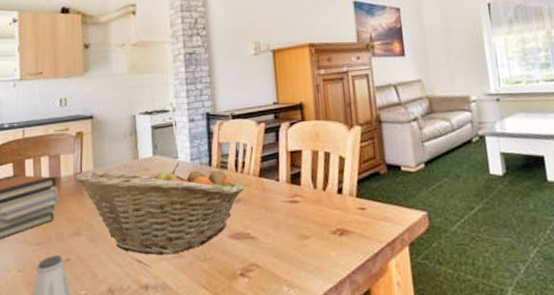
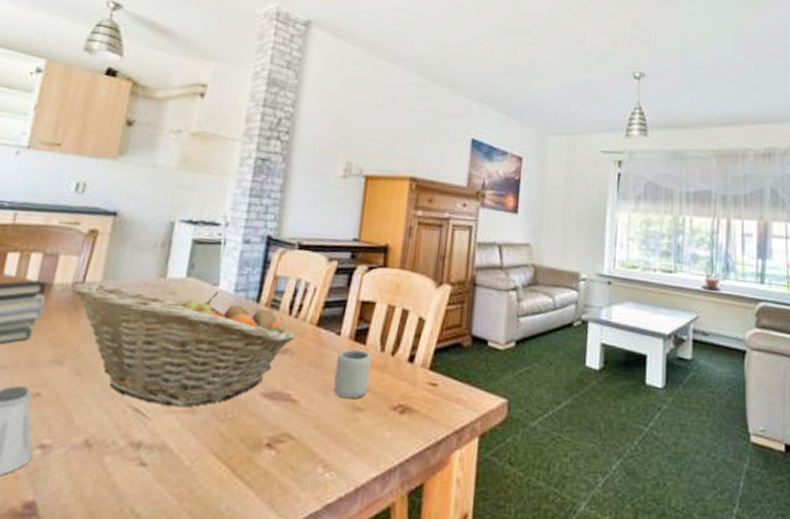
cup: none [280,189,310,231] -> present [333,348,372,399]

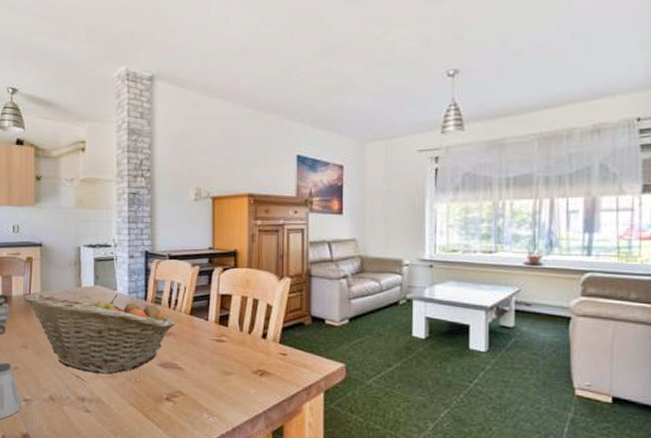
cup: present [333,348,372,399] -> none [208,330,234,367]

